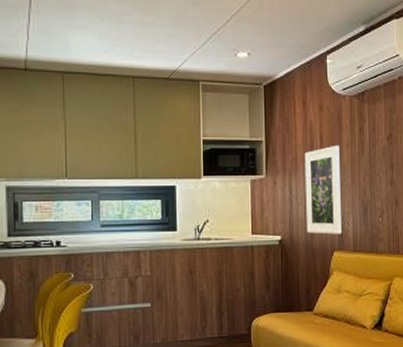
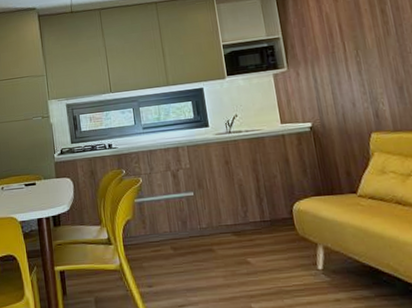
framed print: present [304,145,341,234] -> none [324,30,377,118]

